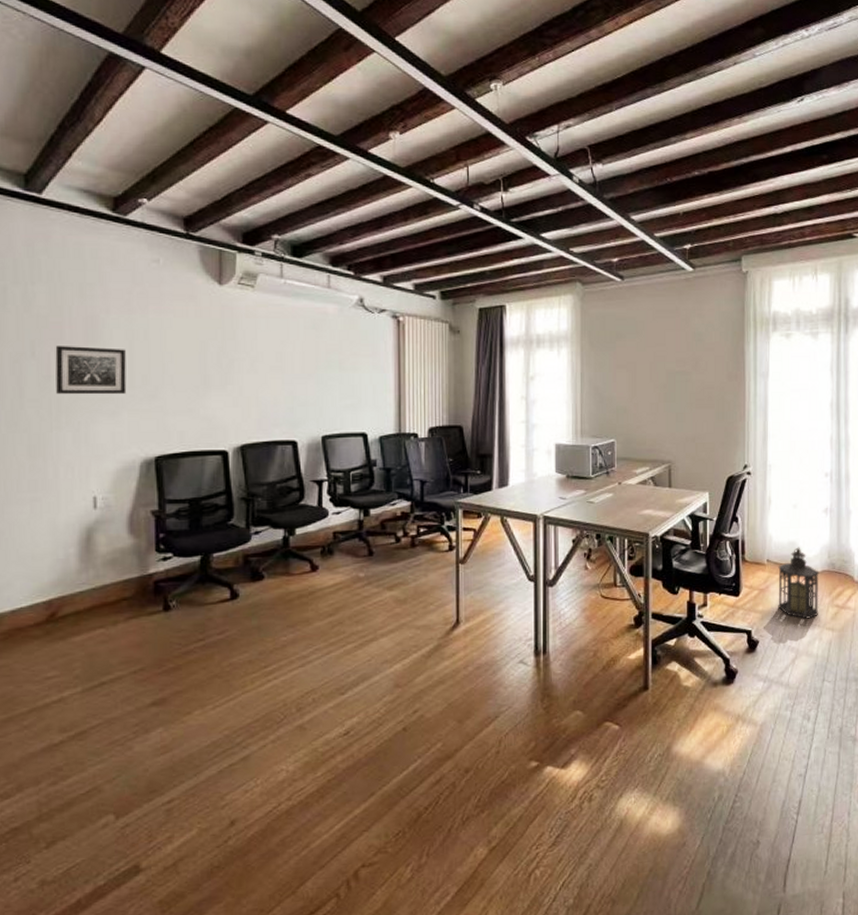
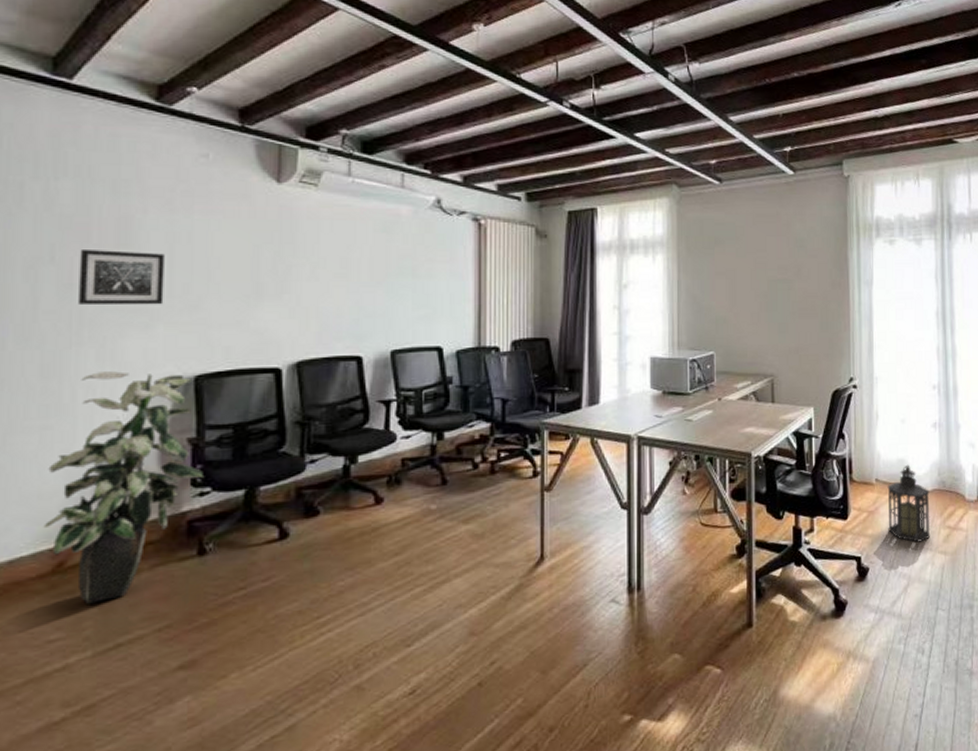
indoor plant: none [37,452,167,648] -> present [43,371,205,604]

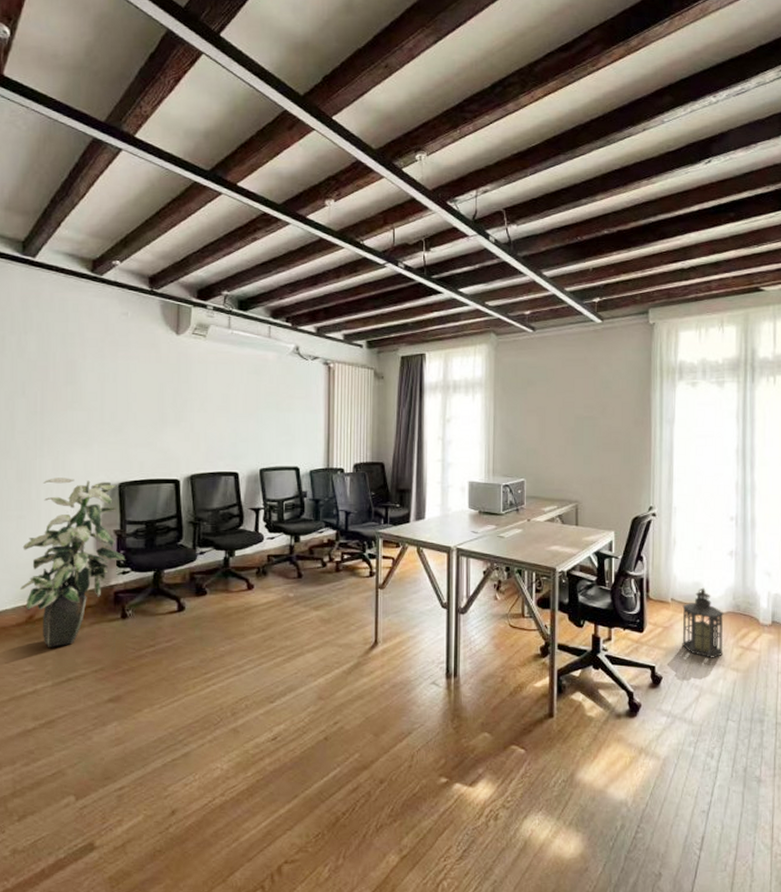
wall art: present [79,250,164,306] -> none [41,386,98,429]

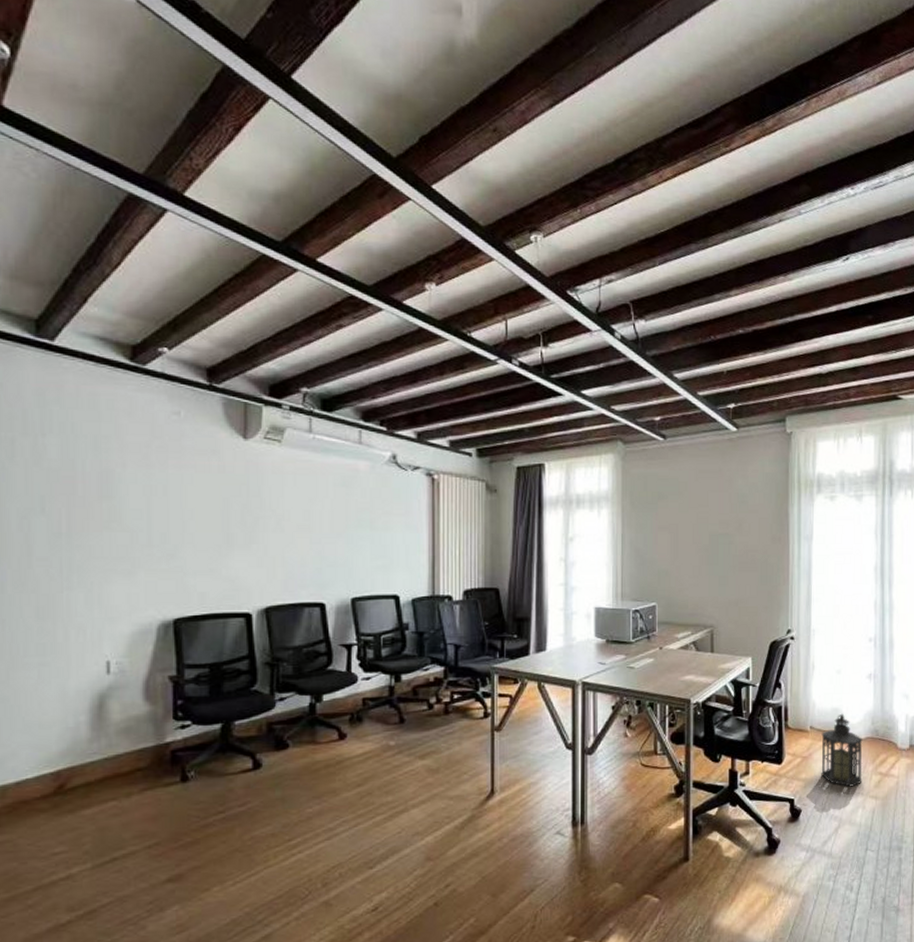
indoor plant: present [19,478,126,647] -> none [44,614,186,822]

